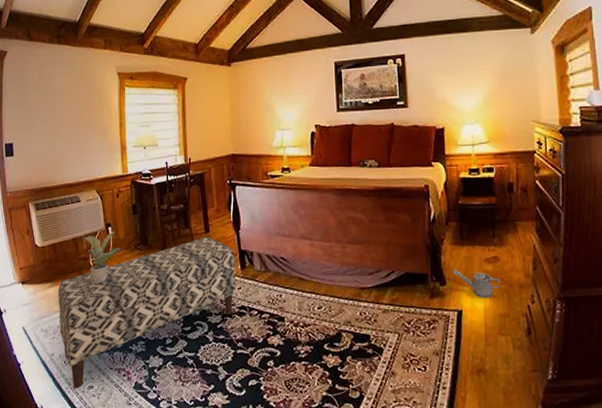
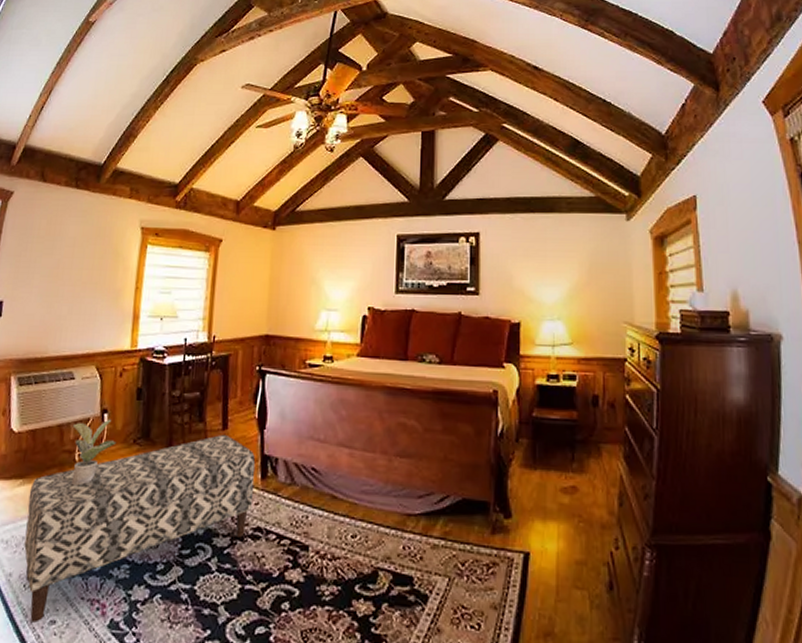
watering can: present [453,269,502,298] -> none [521,498,580,539]

